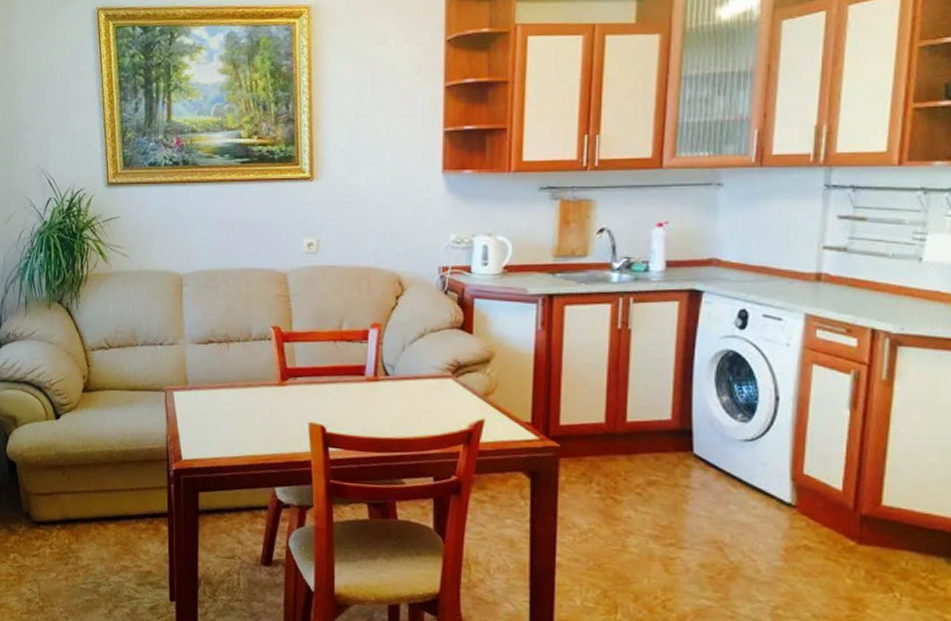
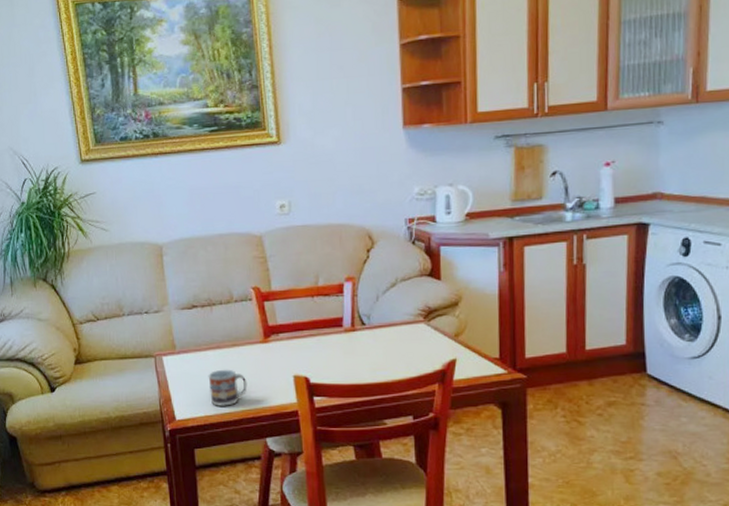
cup: none [219,410,260,450] -> present [208,369,248,406]

